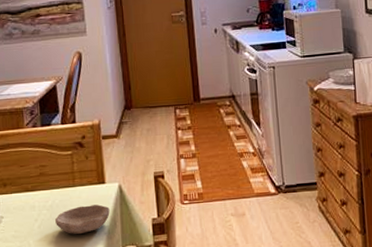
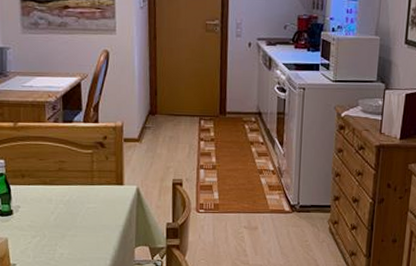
bowl: present [54,204,110,235] -> none [70,204,126,231]

